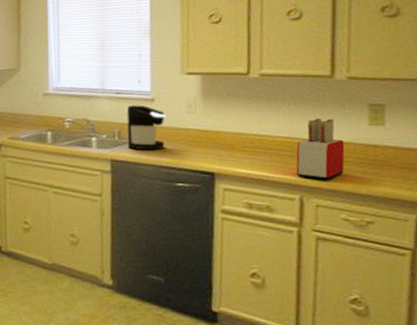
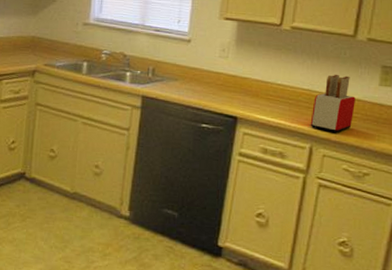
coffee maker: present [126,105,166,151] -> none [160,44,200,90]

